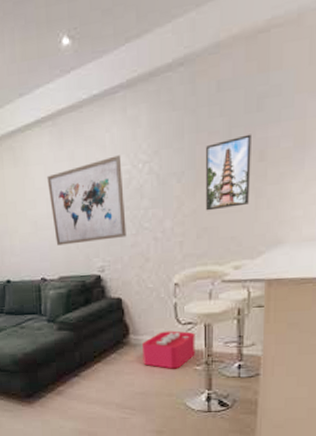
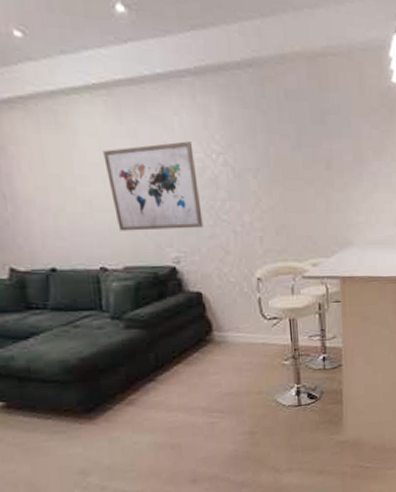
storage bin: present [141,330,195,369] -> none [226,326,283,366]
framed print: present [206,134,251,211] -> none [279,143,321,209]

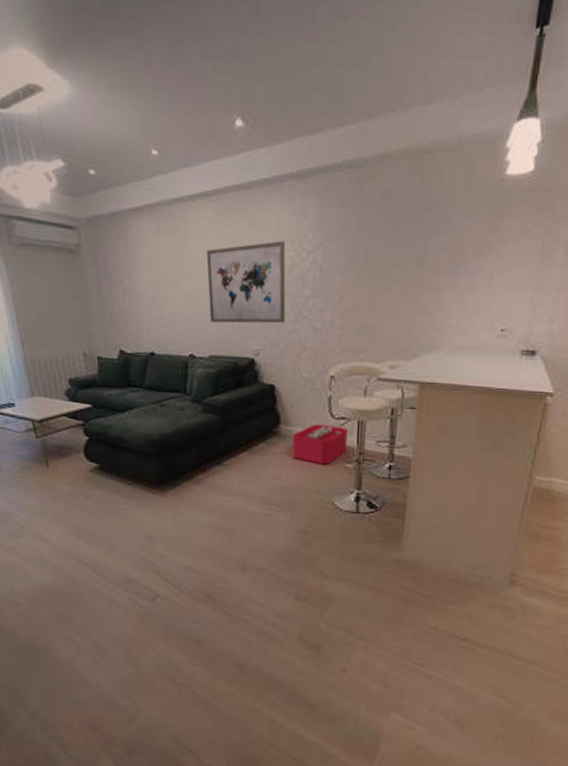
storage bin: none [226,326,283,366] -> present [292,424,348,465]

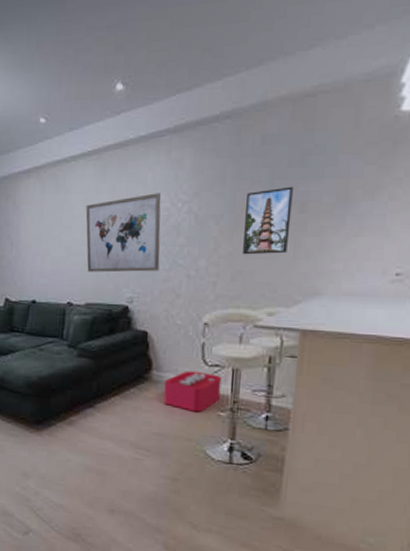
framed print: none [366,241,412,309] -> present [243,186,293,255]

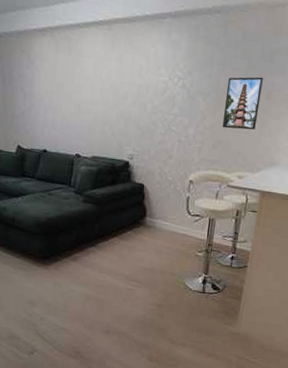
wall art: present [85,193,161,273] -> none [94,67,161,134]
storage bin: present [163,370,222,412] -> none [154,218,201,252]

